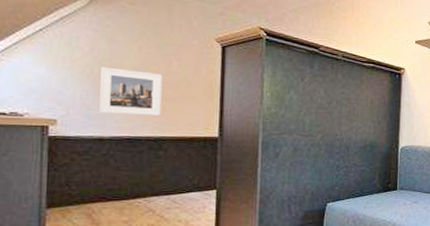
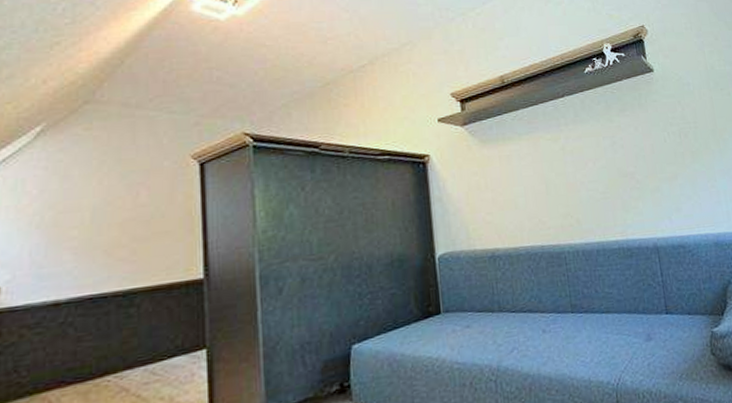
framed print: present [98,66,163,116] -> none [51,209,129,270]

